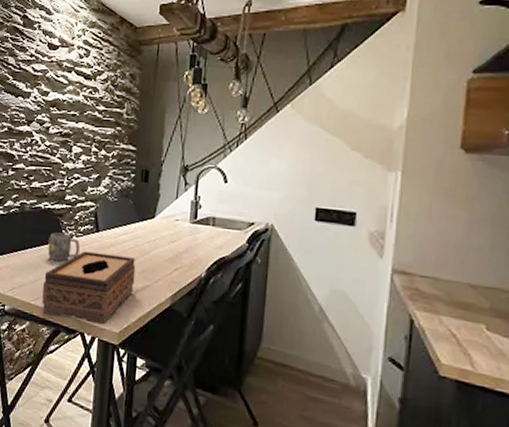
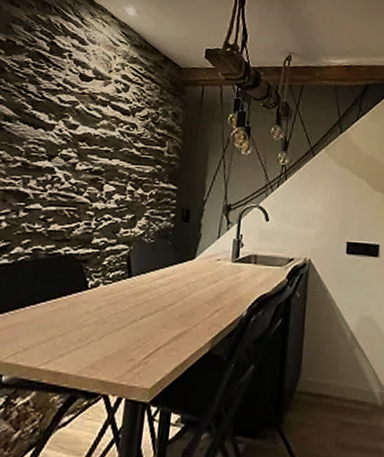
tissue box: present [42,251,136,324] -> none [55,300,173,381]
mug: present [47,232,80,262] -> none [66,281,108,314]

